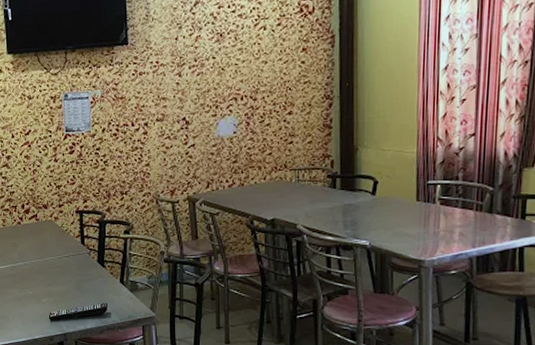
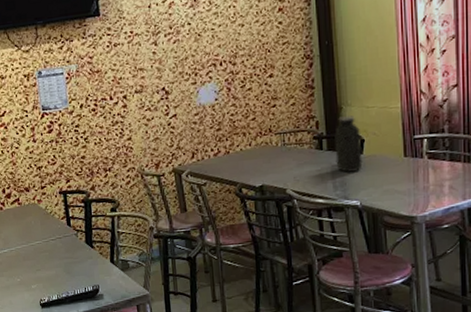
water jug: none [348,156,375,212] -> present [334,115,363,172]

